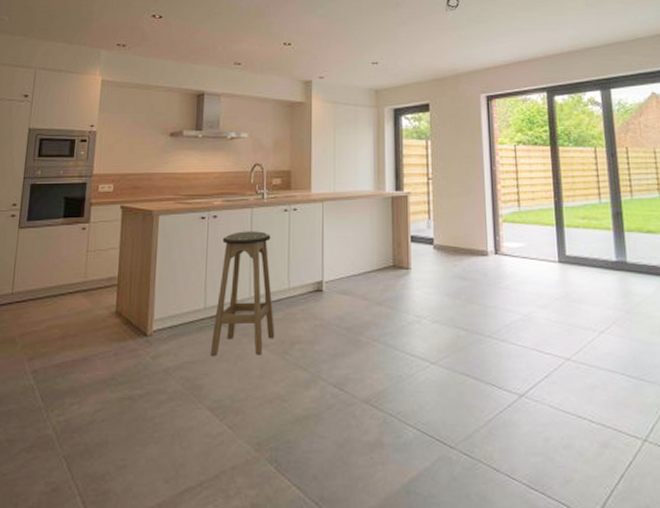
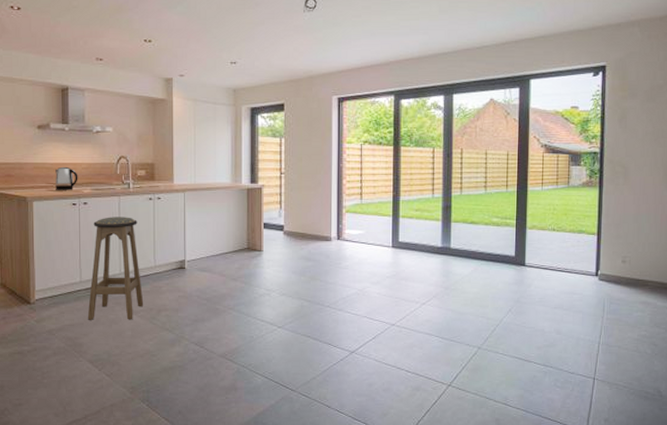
kettle: none [184,176,209,204] -> present [55,166,78,191]

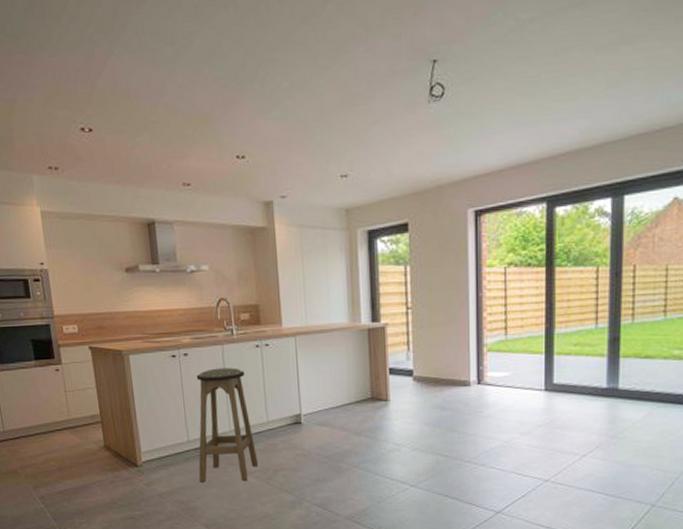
kettle: present [55,166,78,191] -> none [149,313,176,342]

